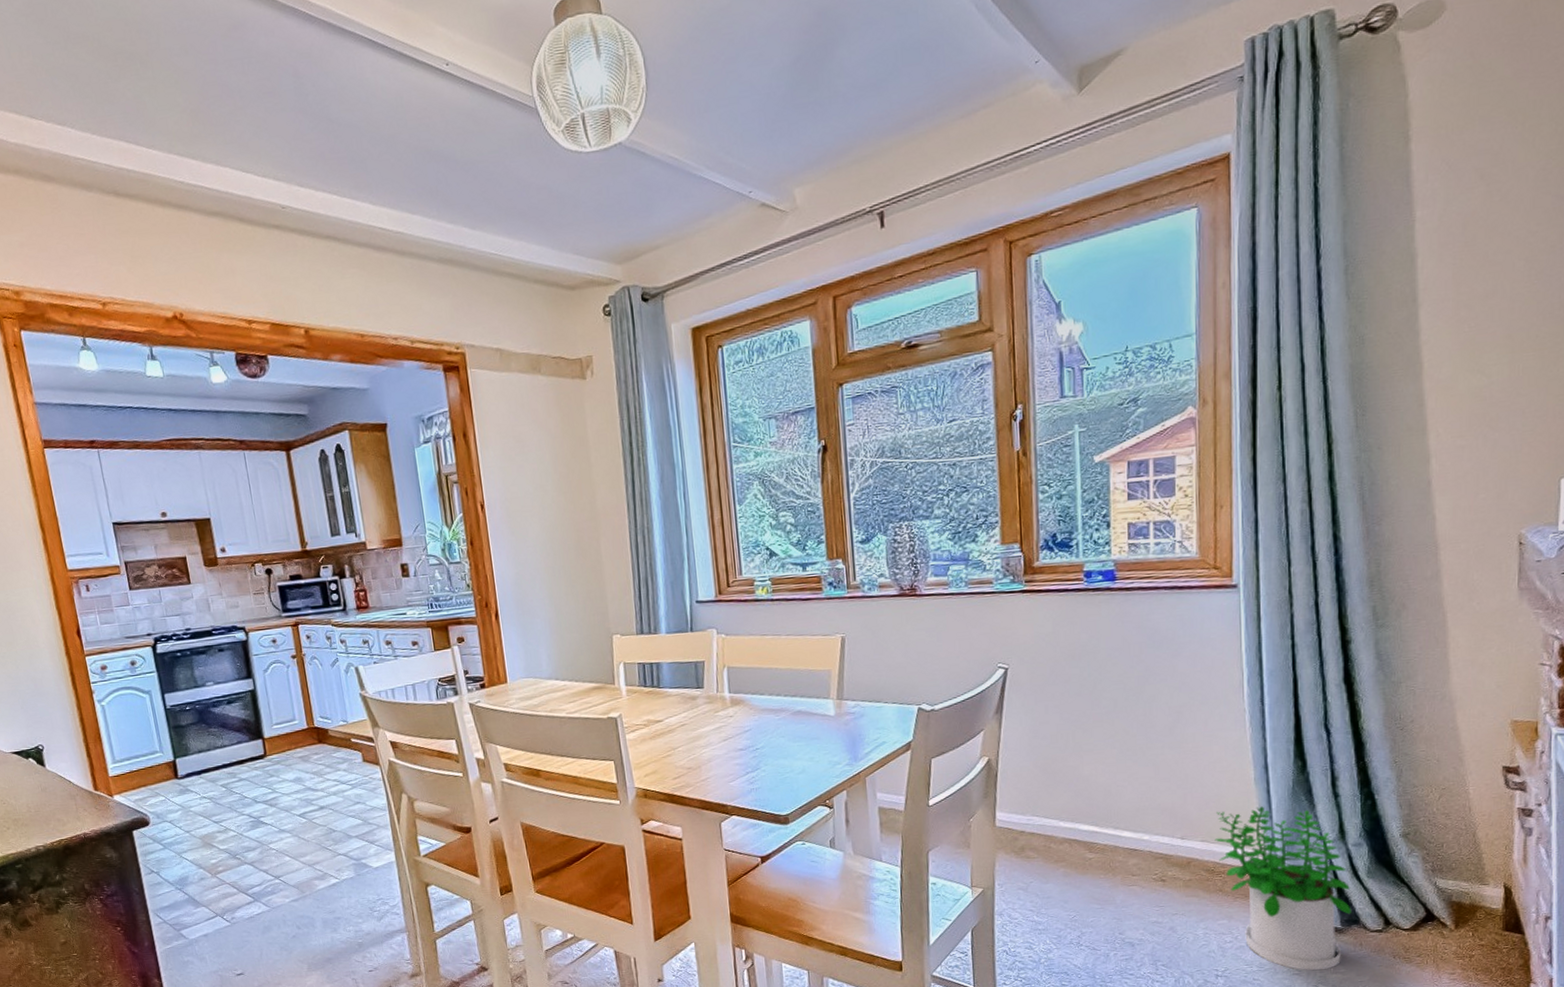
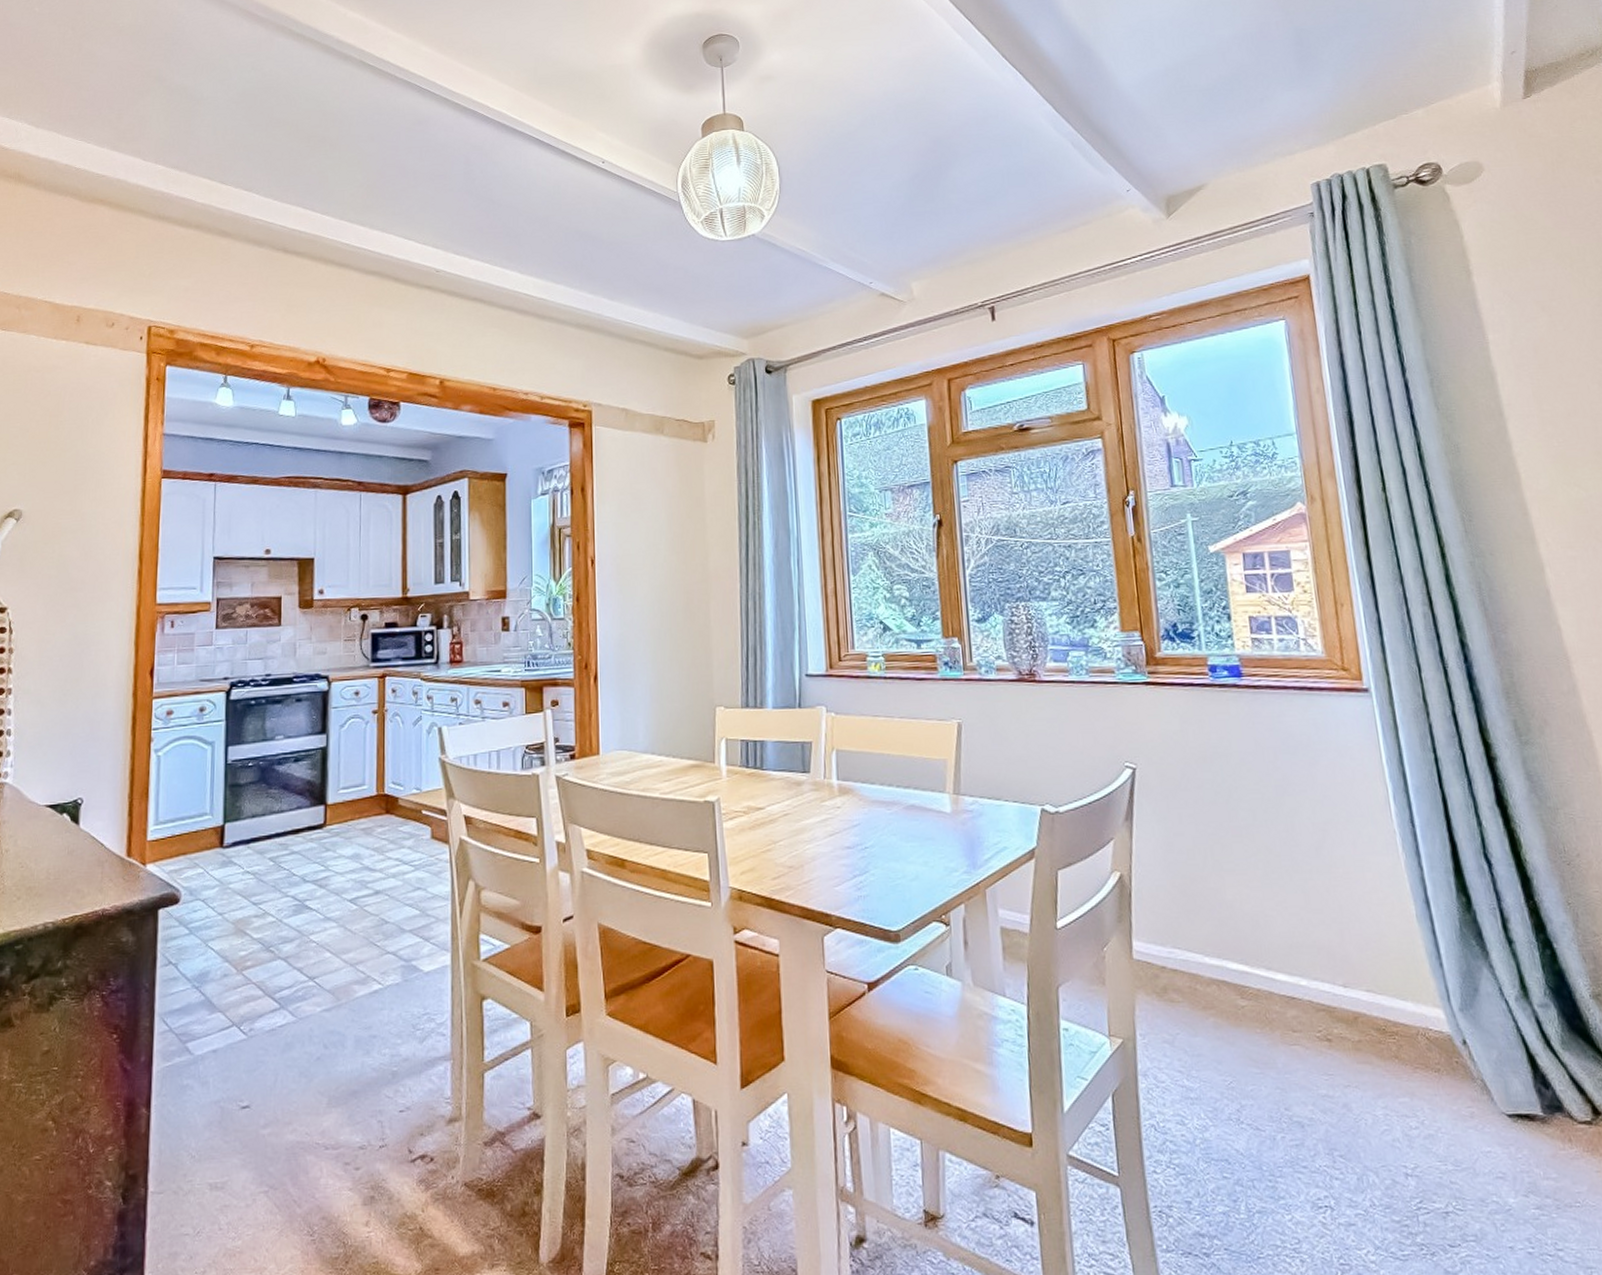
potted plant: present [1214,806,1351,971] -> none [1379,950,1552,1174]

